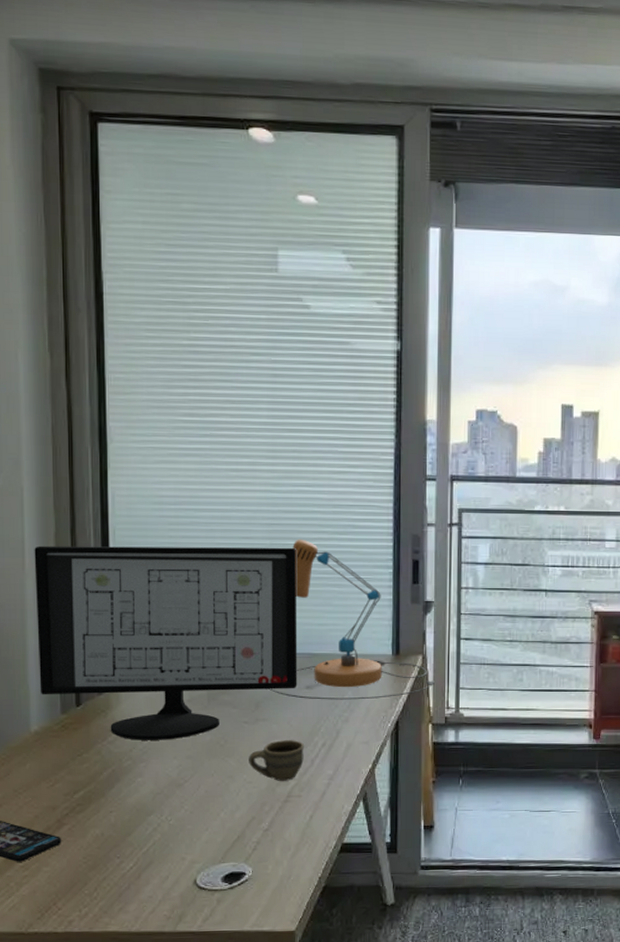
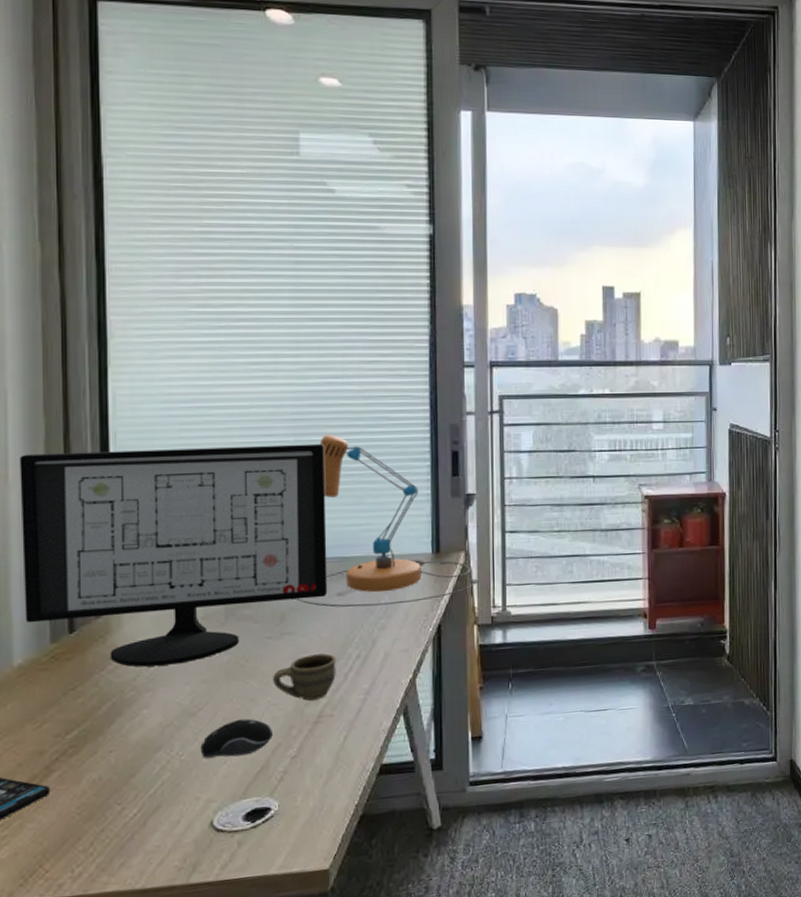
computer mouse: none [186,793,248,825] -> present [200,718,273,758]

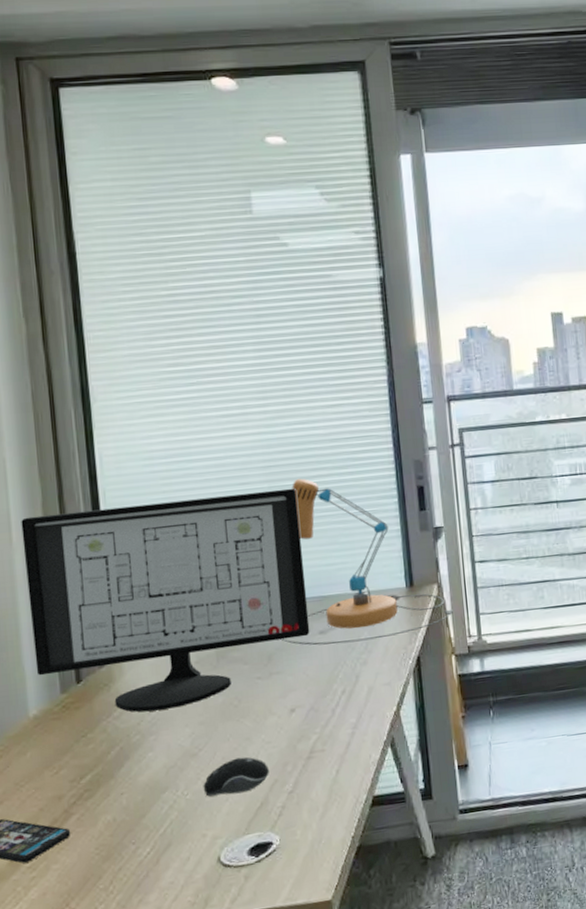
cup: present [273,653,336,701] -> none [265,690,324,737]

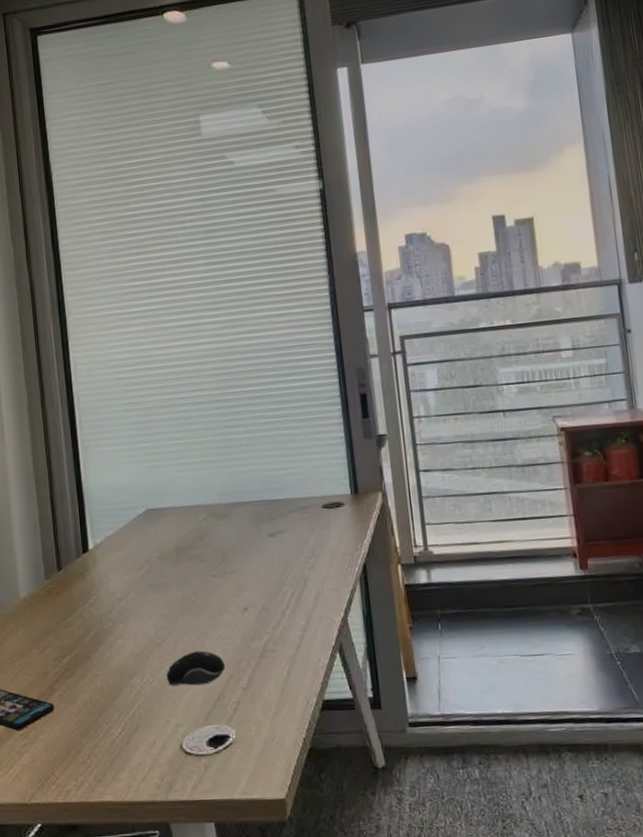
computer monitor: present [21,488,310,712] -> none [11,394,260,601]
desk lamp: present [280,478,453,646] -> none [233,385,398,548]

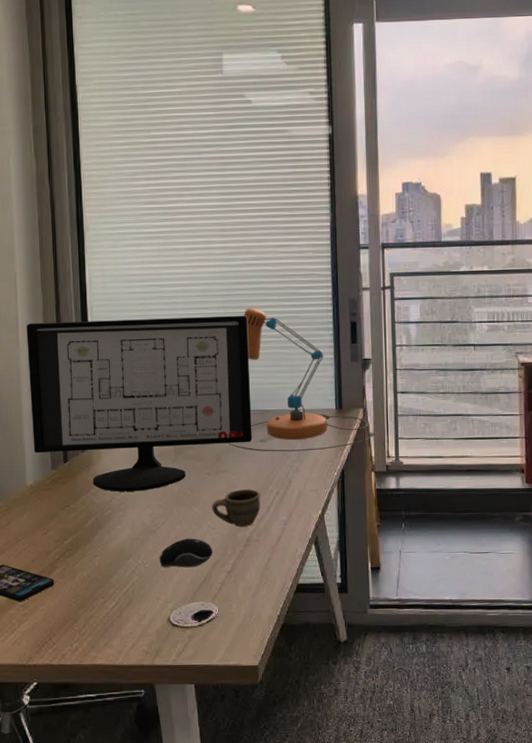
computer monitor: none [11,394,260,601] -> present [26,315,253,492]
cup: none [221,591,275,636] -> present [212,489,260,527]
desk lamp: none [233,385,398,548] -> present [227,307,375,452]

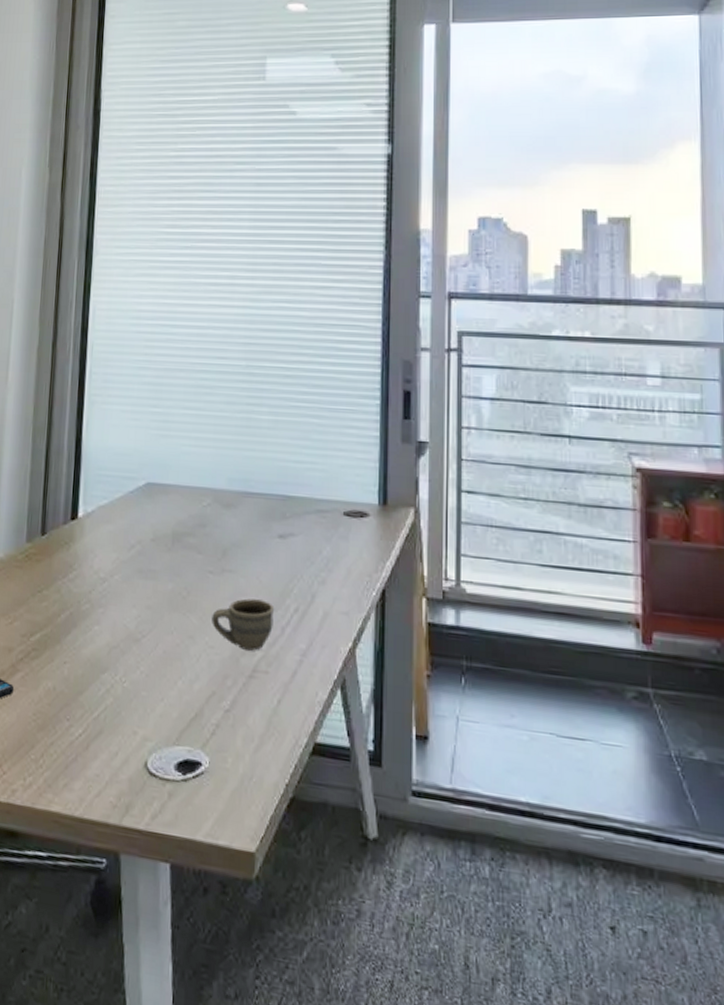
computer monitor: present [26,315,253,492] -> none [9,359,273,584]
computer mouse: present [159,538,213,568] -> none [141,655,208,697]
desk lamp: present [227,307,375,452] -> none [237,361,429,559]

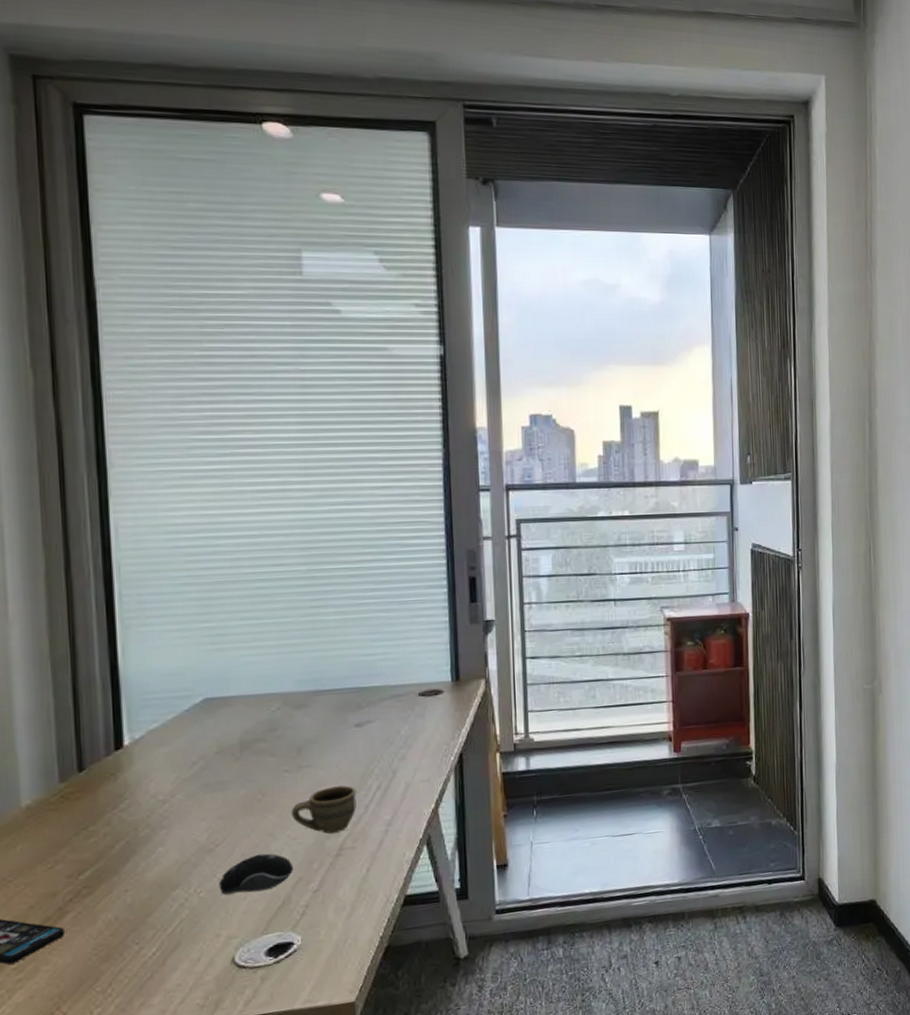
computer mouse: none [141,655,208,697] -> present [219,853,293,895]

